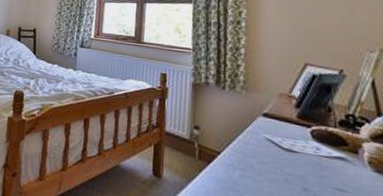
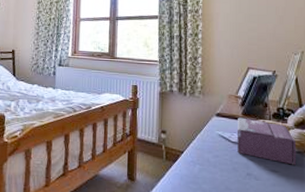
tissue box: none [290,120,374,187] -> present [237,117,297,165]

